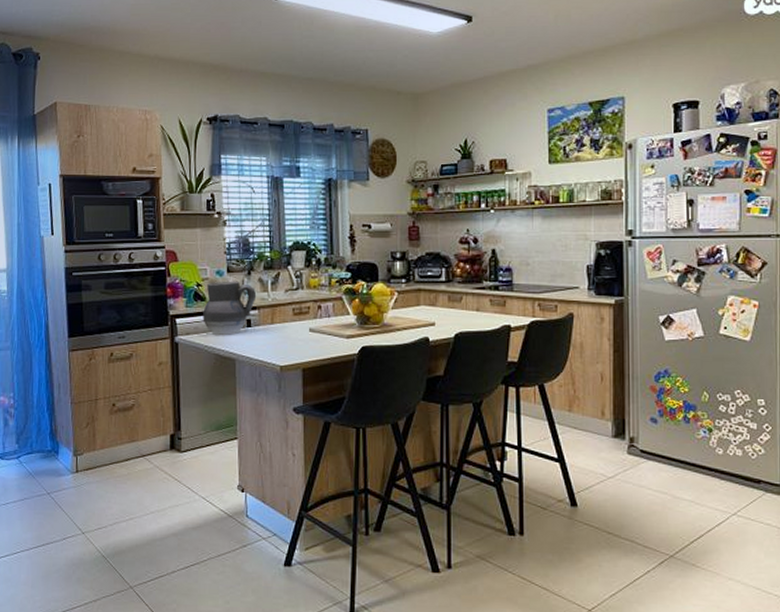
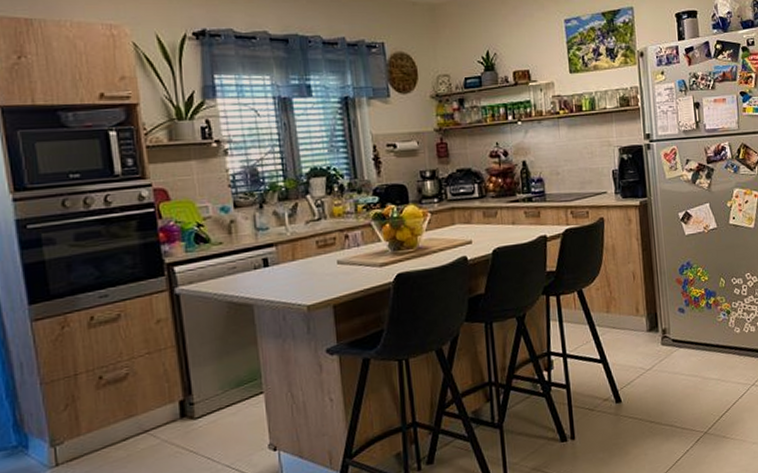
ceramic jug: present [203,281,257,336] -> none [207,216,272,281]

